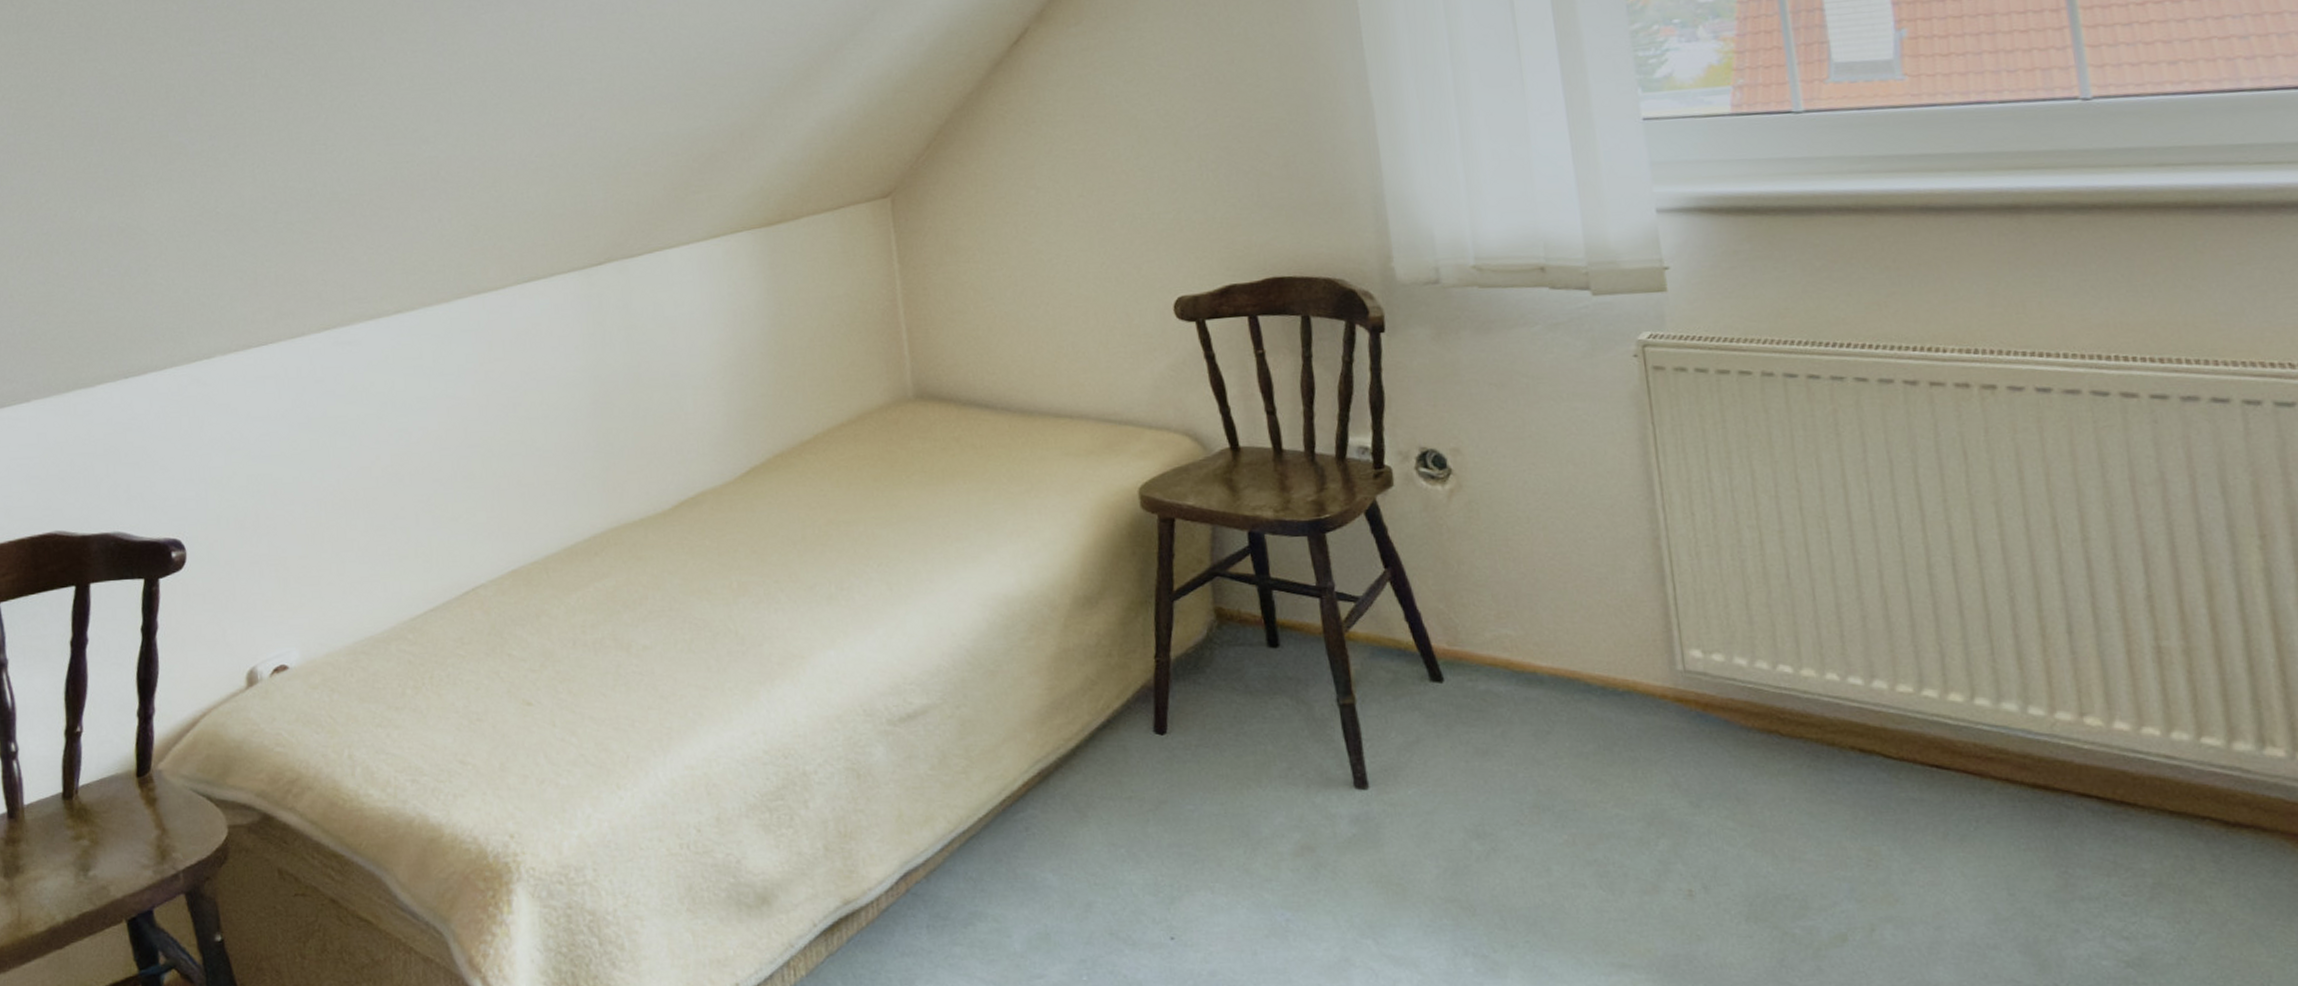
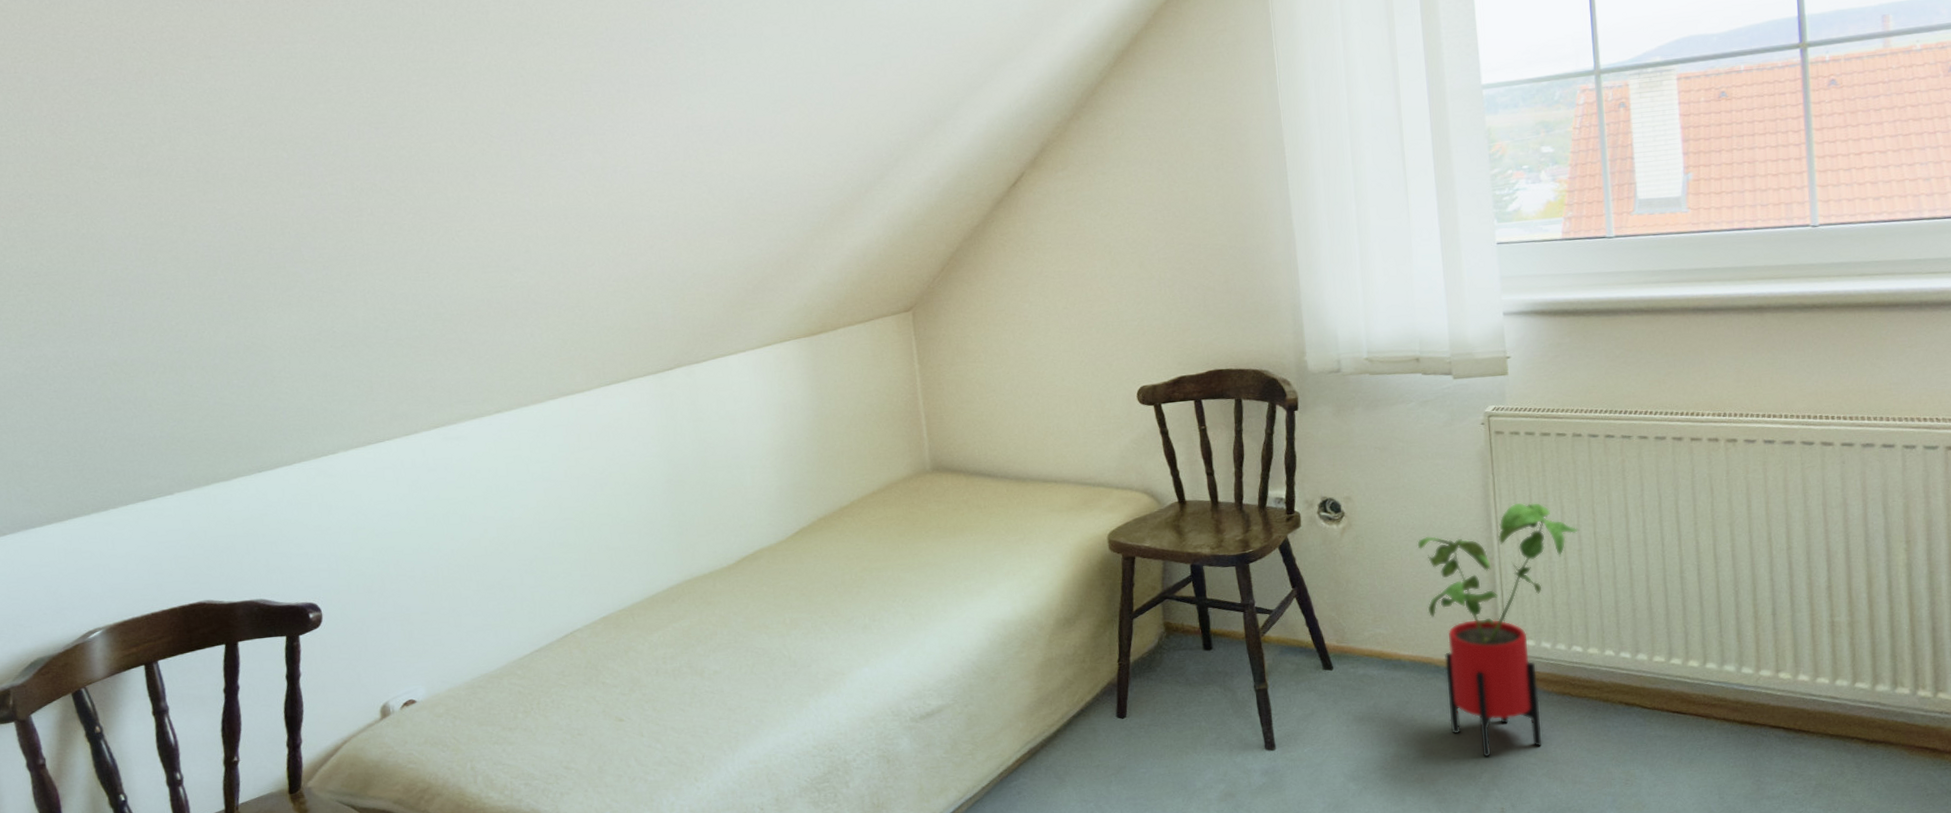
house plant: none [1552,463,1778,816] -> present [1417,502,1579,758]

